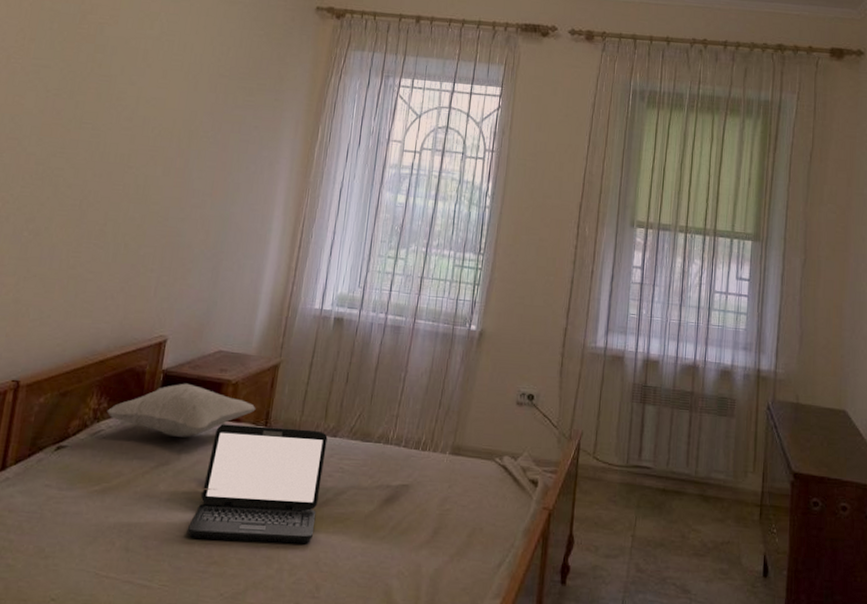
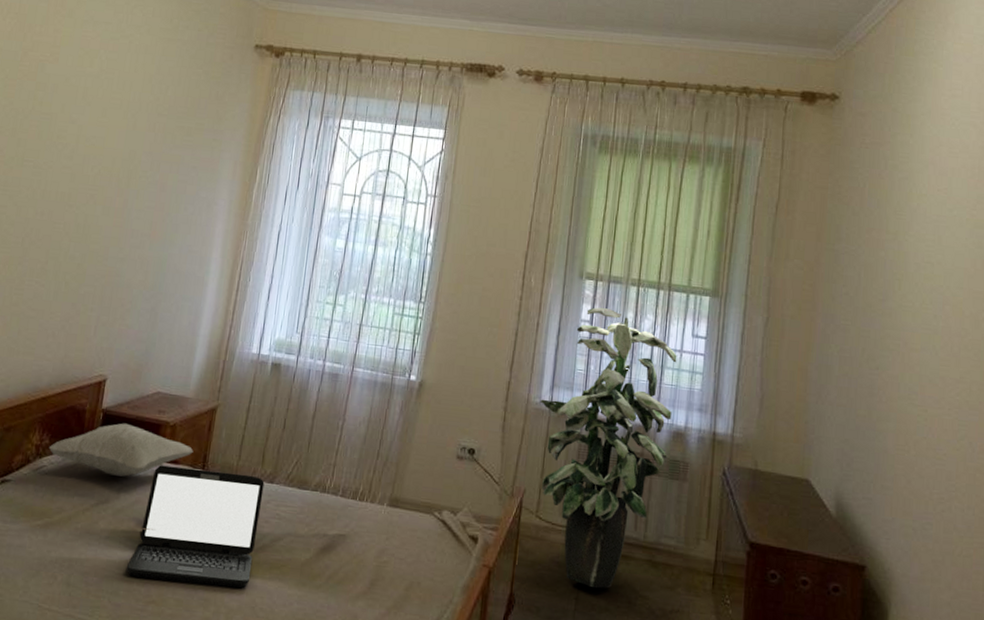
indoor plant: none [595,254,723,525] -> present [540,307,677,589]

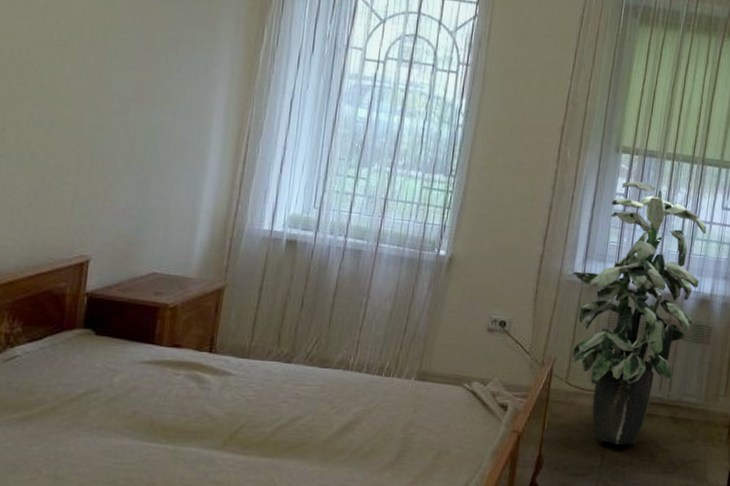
pillow: present [48,423,194,477] -> none [21,306,199,364]
laptop: present [126,465,265,589] -> none [124,349,281,469]

